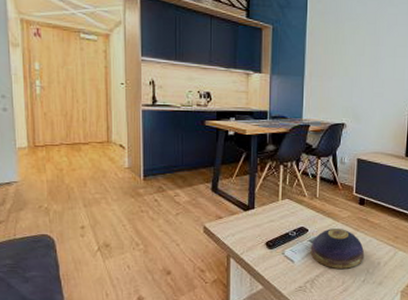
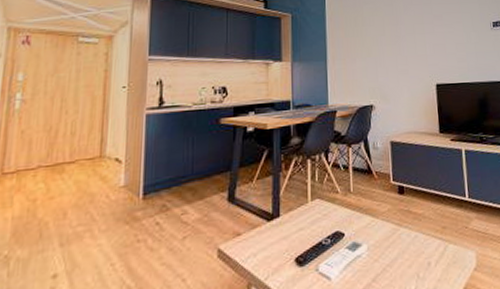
decorative bowl: present [310,228,365,269] -> none [349,226,412,280]

